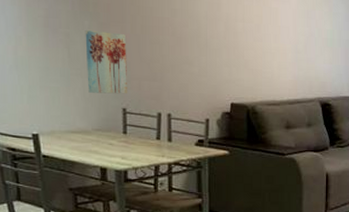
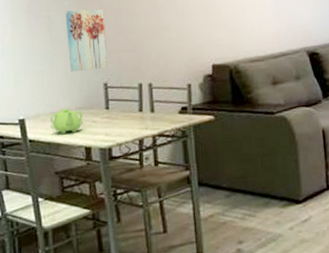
teapot: none [65,128,100,154] -> present [49,108,84,135]

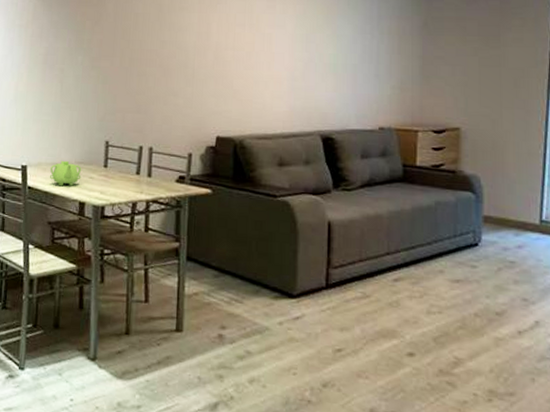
wall art: present [65,9,109,72] -> none [75,64,115,127]

